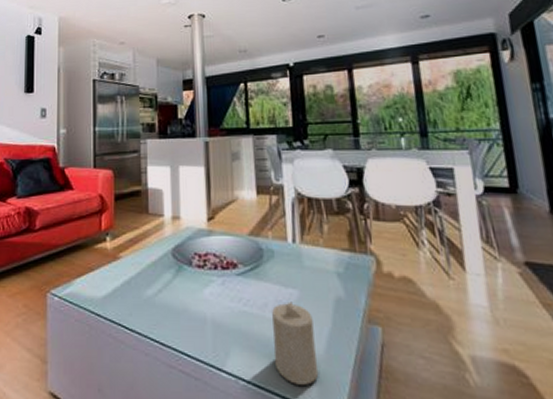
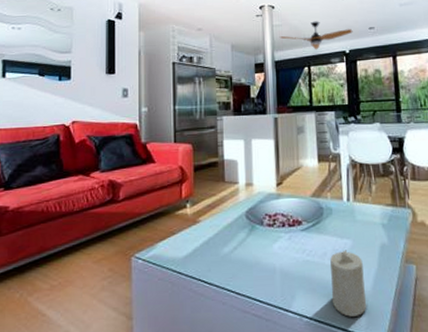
electric fan: none [210,30,298,64] -> present [279,21,353,50]

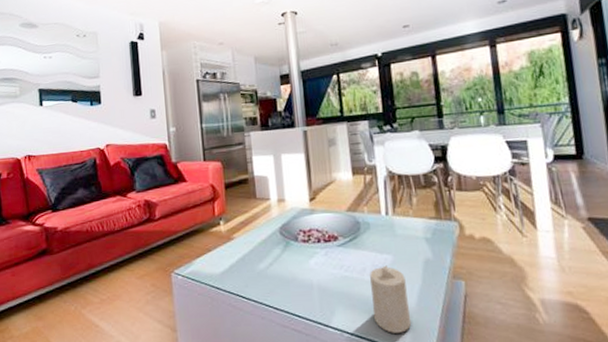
electric fan: present [279,21,353,50] -> none [304,23,385,56]

